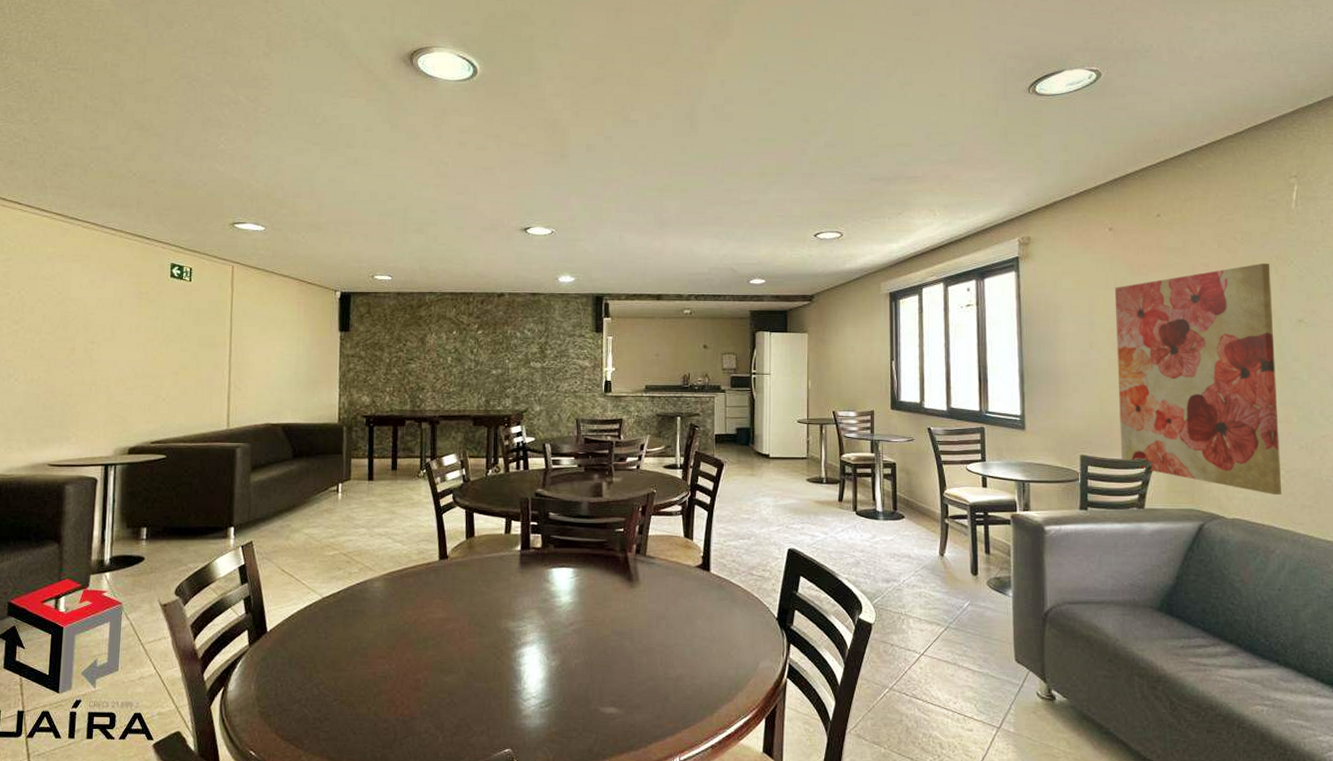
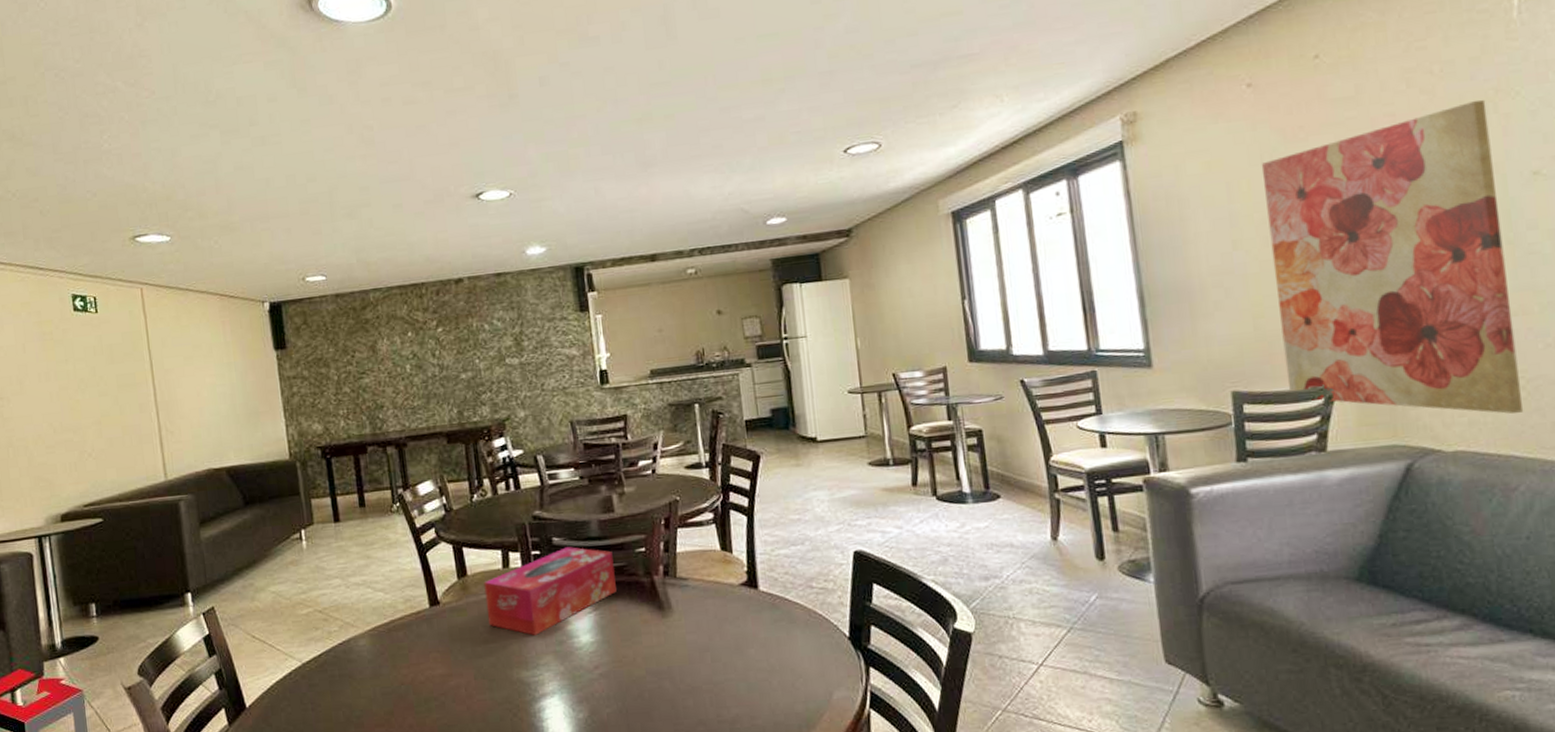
tissue box: none [486,521,597,592] -> present [484,546,617,636]

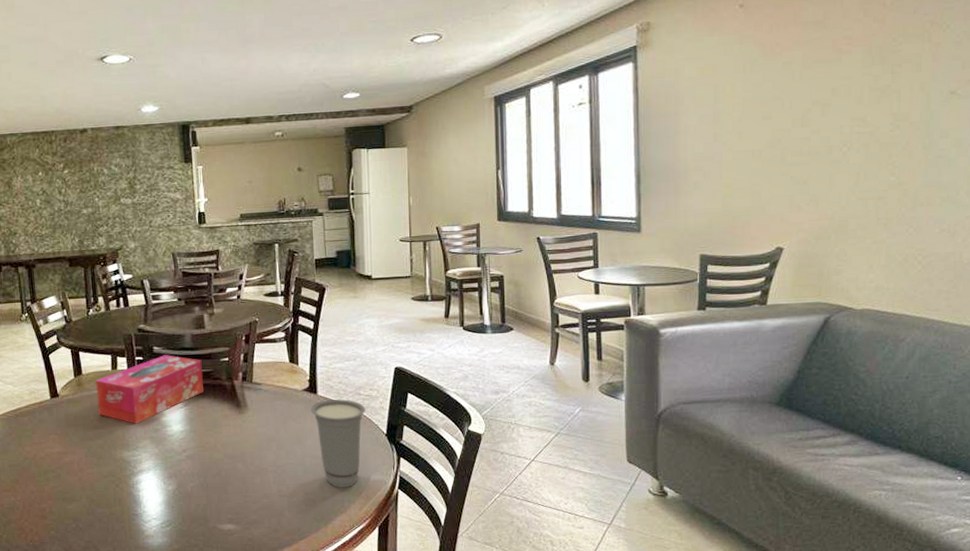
cup: none [751,594,821,709] -> present [311,399,365,488]
wall art: present [1261,99,1524,414] -> none [743,30,923,282]

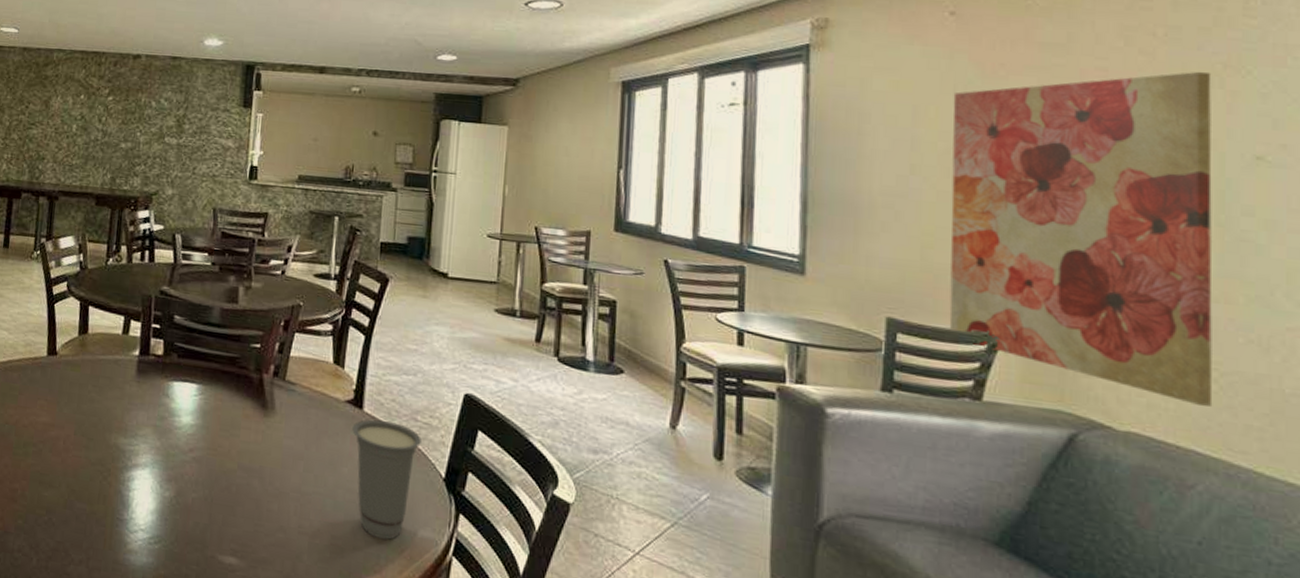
tissue box: present [96,355,204,424] -> none [98,327,229,406]
wall art: none [743,30,923,282] -> present [949,71,1213,407]

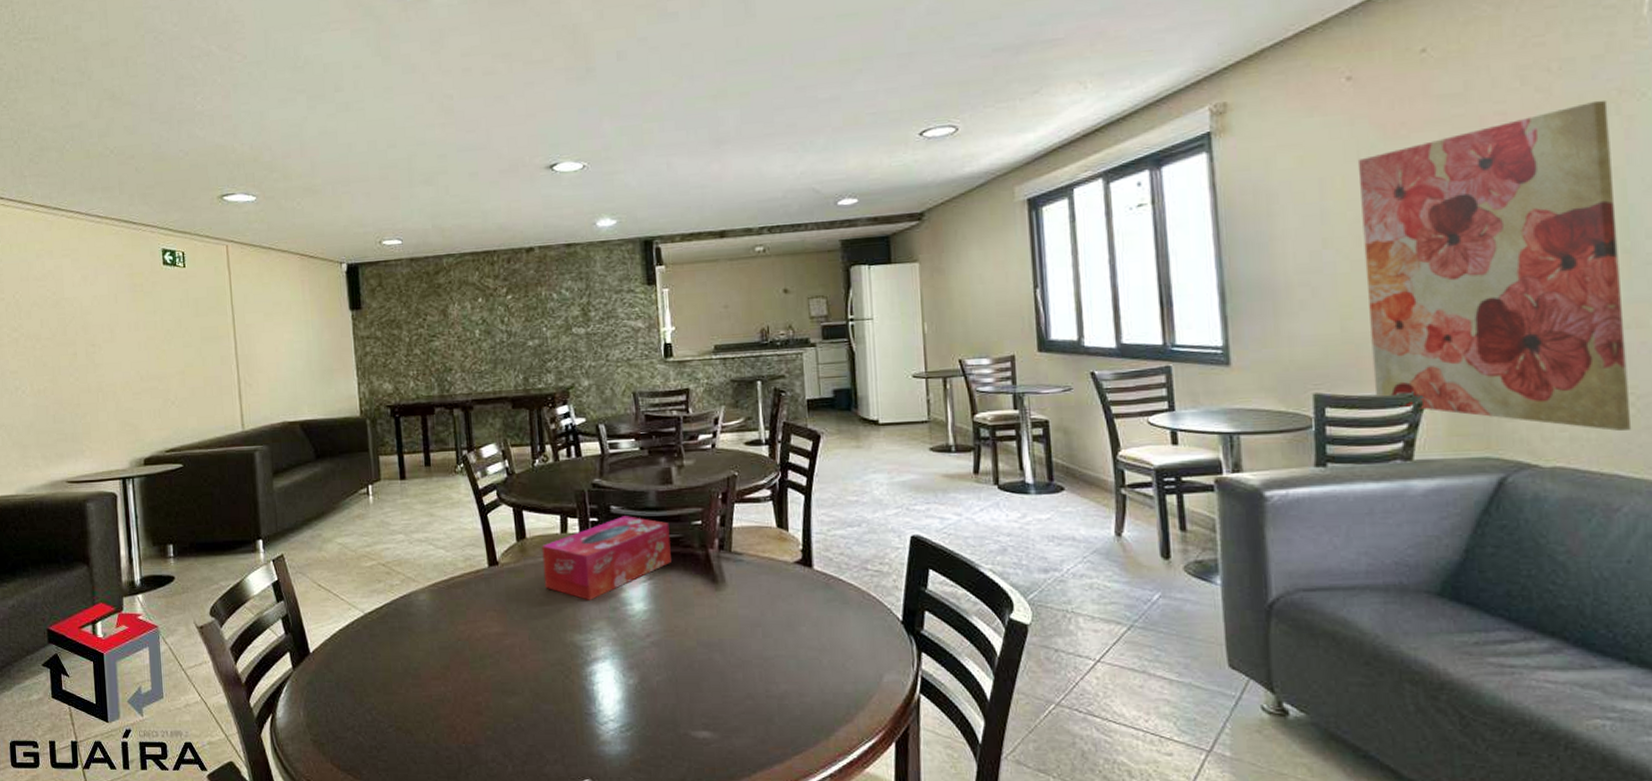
tissue box: none [98,327,229,406] -> present [542,516,671,600]
cup: present [352,419,421,540] -> none [805,575,875,689]

